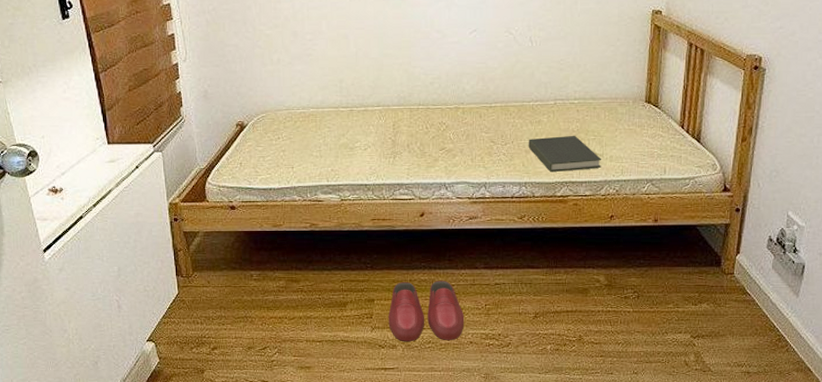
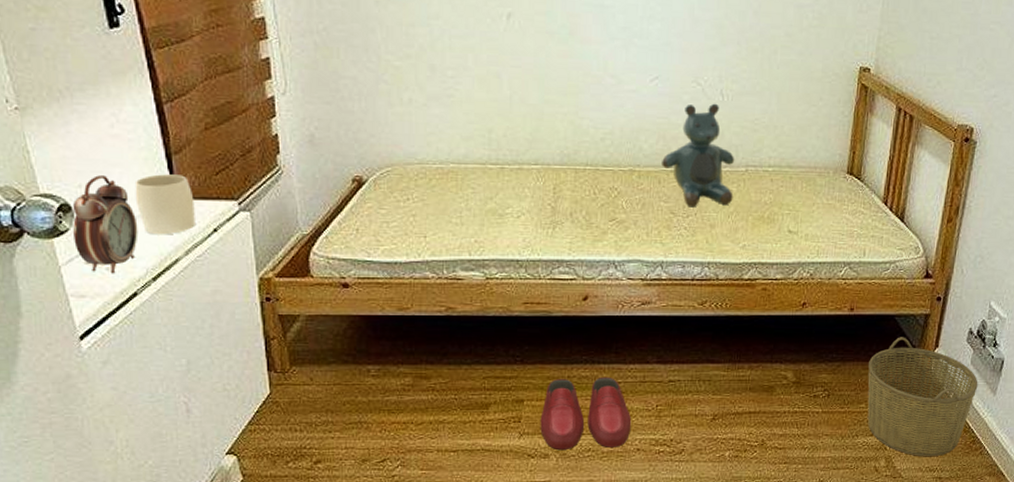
alarm clock: none [38,129,83,202] -> present [72,175,138,274]
mug: none [80,126,123,172] -> present [134,174,195,235]
stuffed animal: none [482,48,545,137] -> present [662,103,735,208]
book: present [528,135,602,172] -> none [713,208,797,251]
basket: none [674,244,781,353] -> present [867,337,978,457]

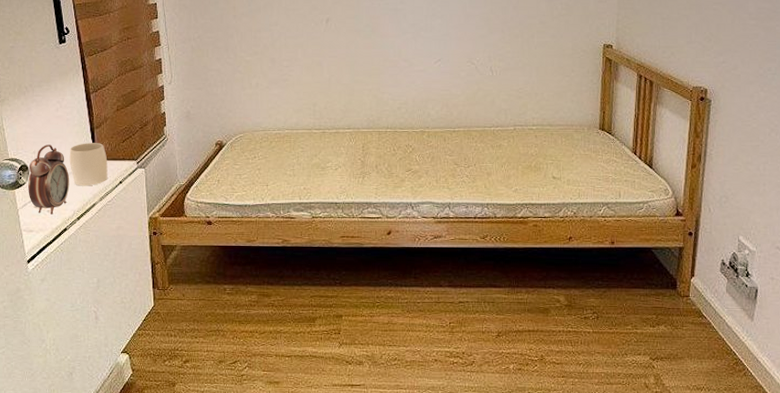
slippers: present [540,376,632,451] -> none [355,297,430,359]
stuffed animal: present [662,103,735,208] -> none [446,77,505,160]
basket: present [867,337,978,457] -> none [632,267,735,376]

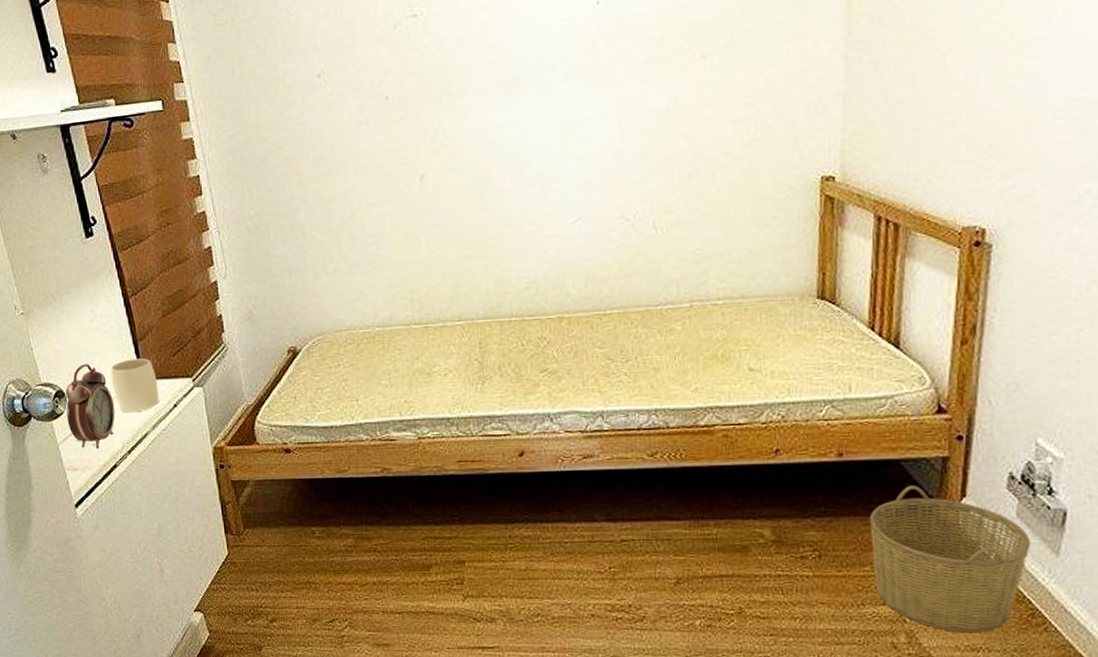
basket: none [632,267,735,376] -> present [870,485,1031,633]

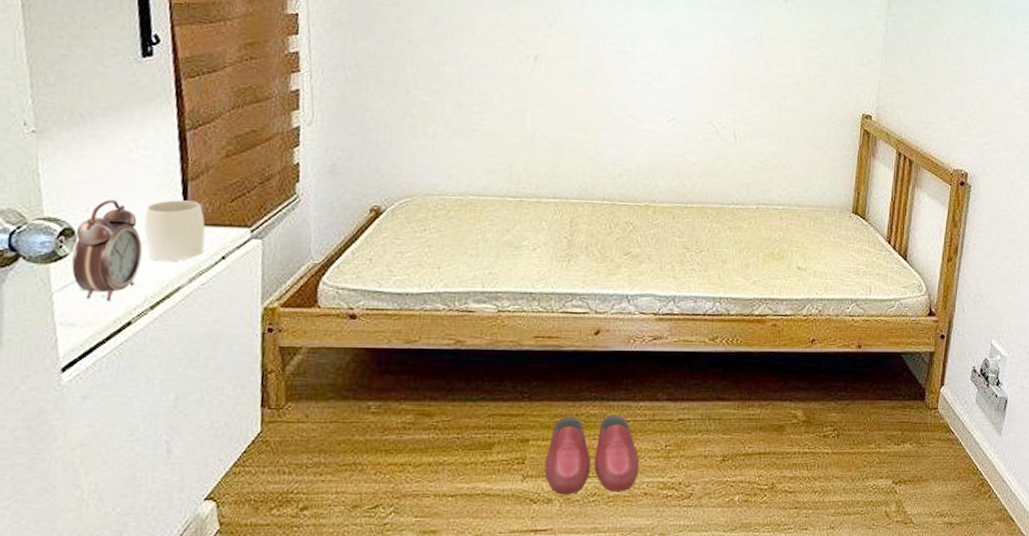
slippers: none [483,536,583,615] -> present [544,414,640,495]
basket: present [870,485,1031,633] -> none [876,375,984,501]

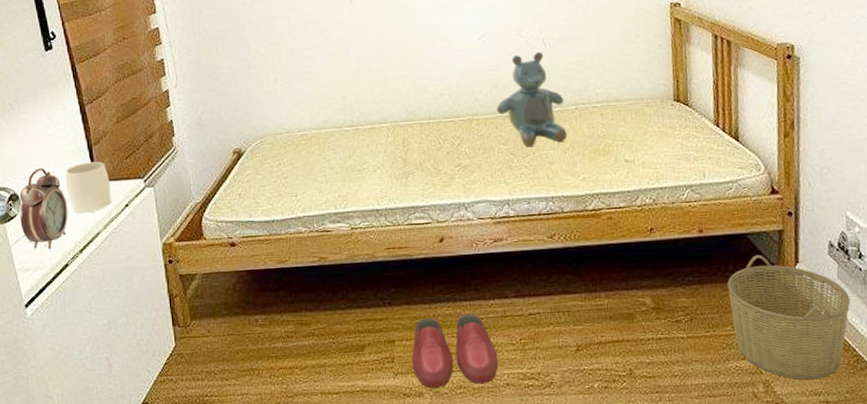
stuffed animal: none [676,144,747,243] -> present [497,51,568,148]
basket: none [876,375,984,501] -> present [727,255,850,380]

